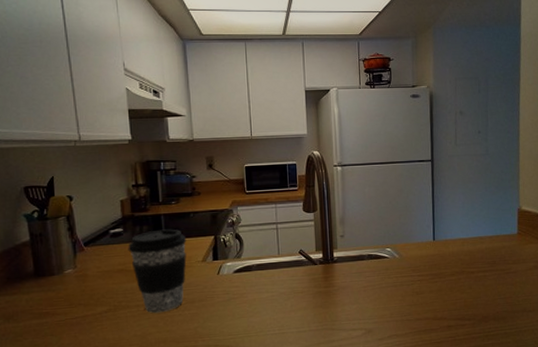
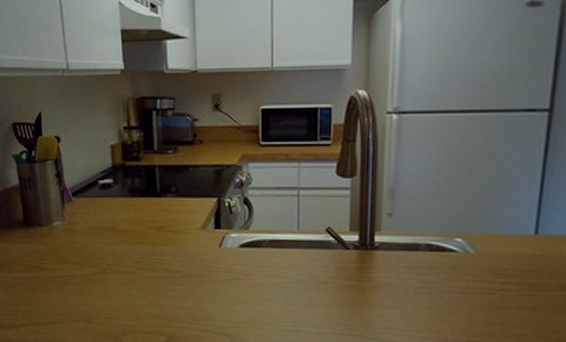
coffee cup: present [128,229,187,313] -> none [118,184,184,284]

